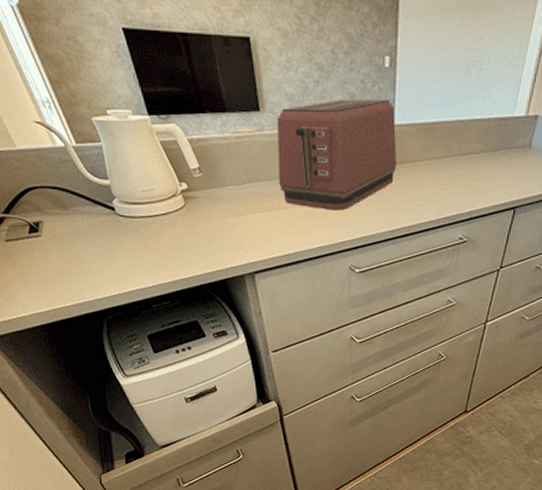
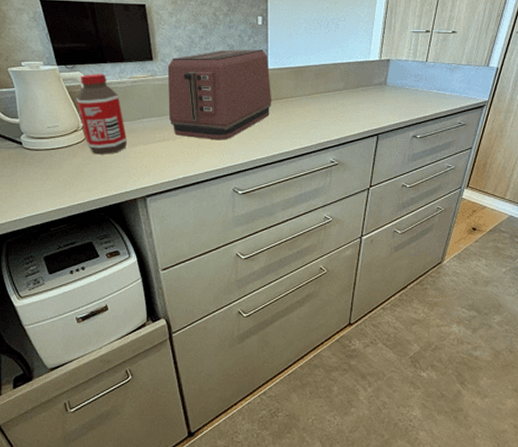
bottle: none [172,127,233,224] -> present [76,74,128,155]

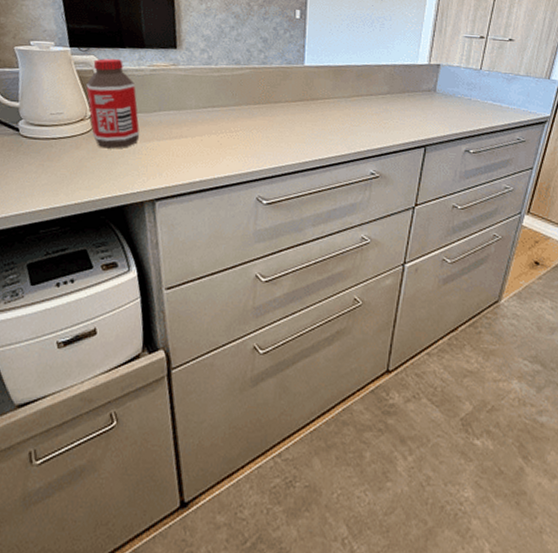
toaster: present [167,49,272,140] -> none [189,42,307,141]

